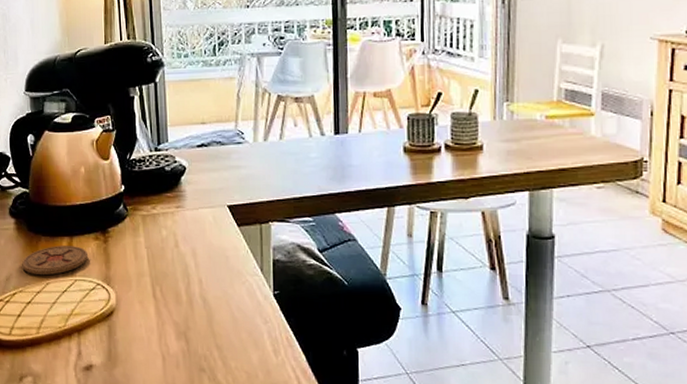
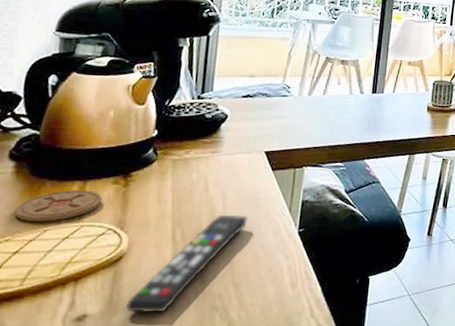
remote control: none [123,272,221,369] -> present [126,214,248,314]

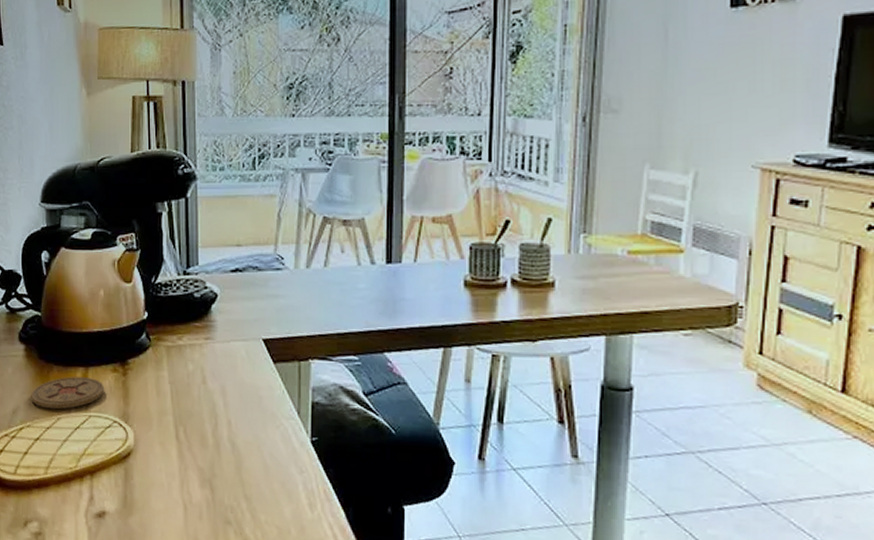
remote control: present [126,214,248,314] -> none [140,413,252,519]

